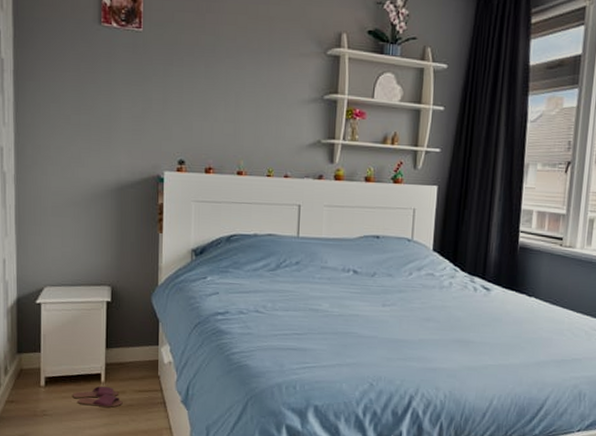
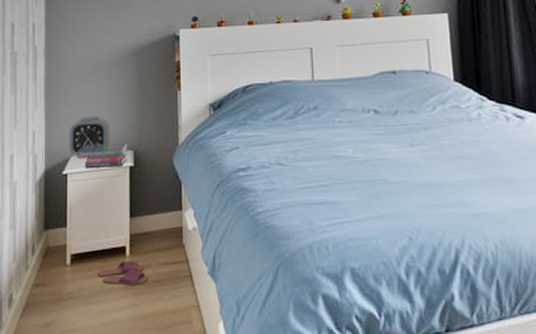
alarm clock: none [43,250,86,291] -> present [69,117,109,159]
books: none [51,277,105,301] -> present [76,142,128,168]

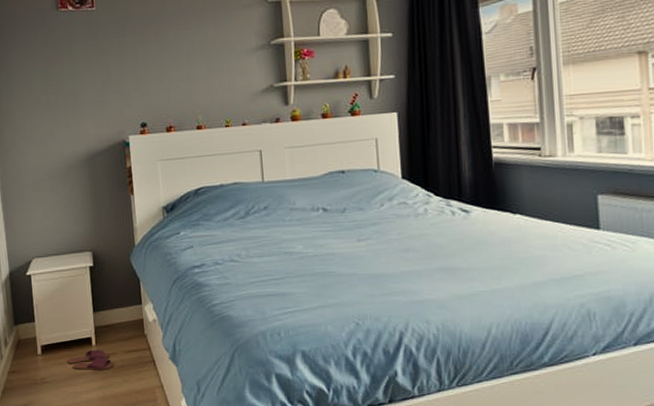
alarm clock: present [69,117,109,159] -> none [29,221,69,261]
books: present [76,142,128,168] -> none [37,245,87,269]

